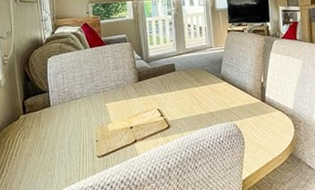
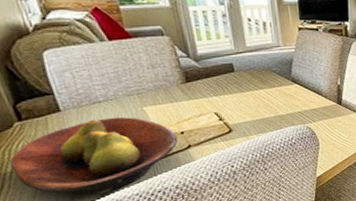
fruit bowl: none [12,111,128,181] -> present [10,116,178,193]

